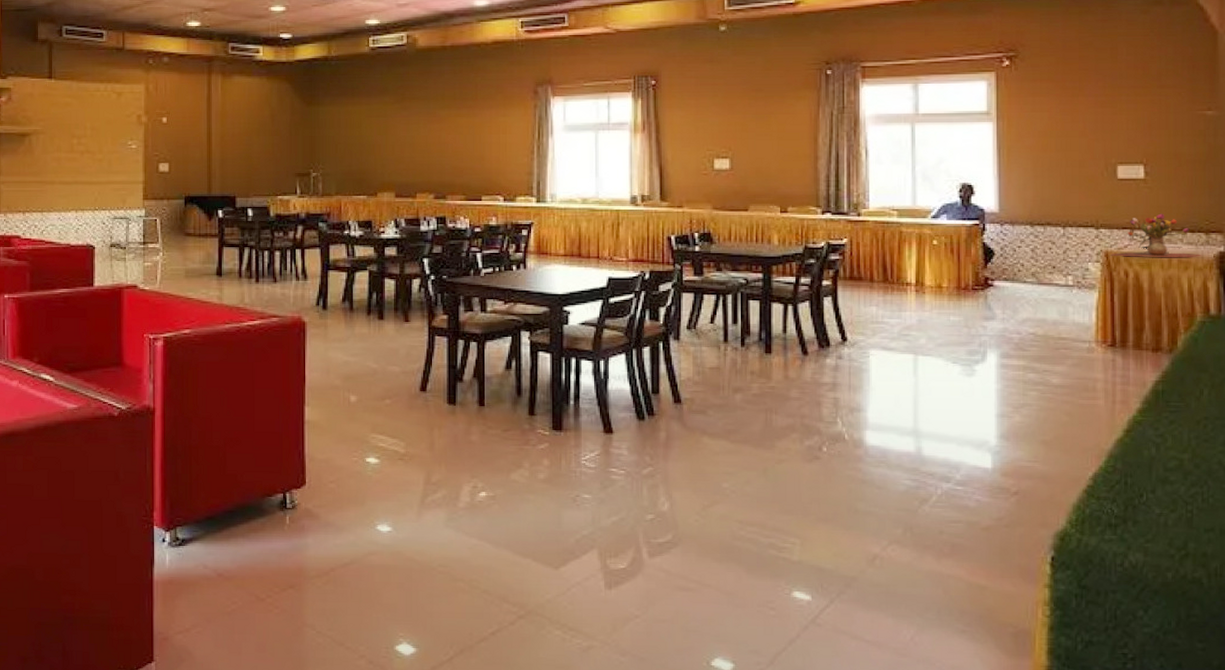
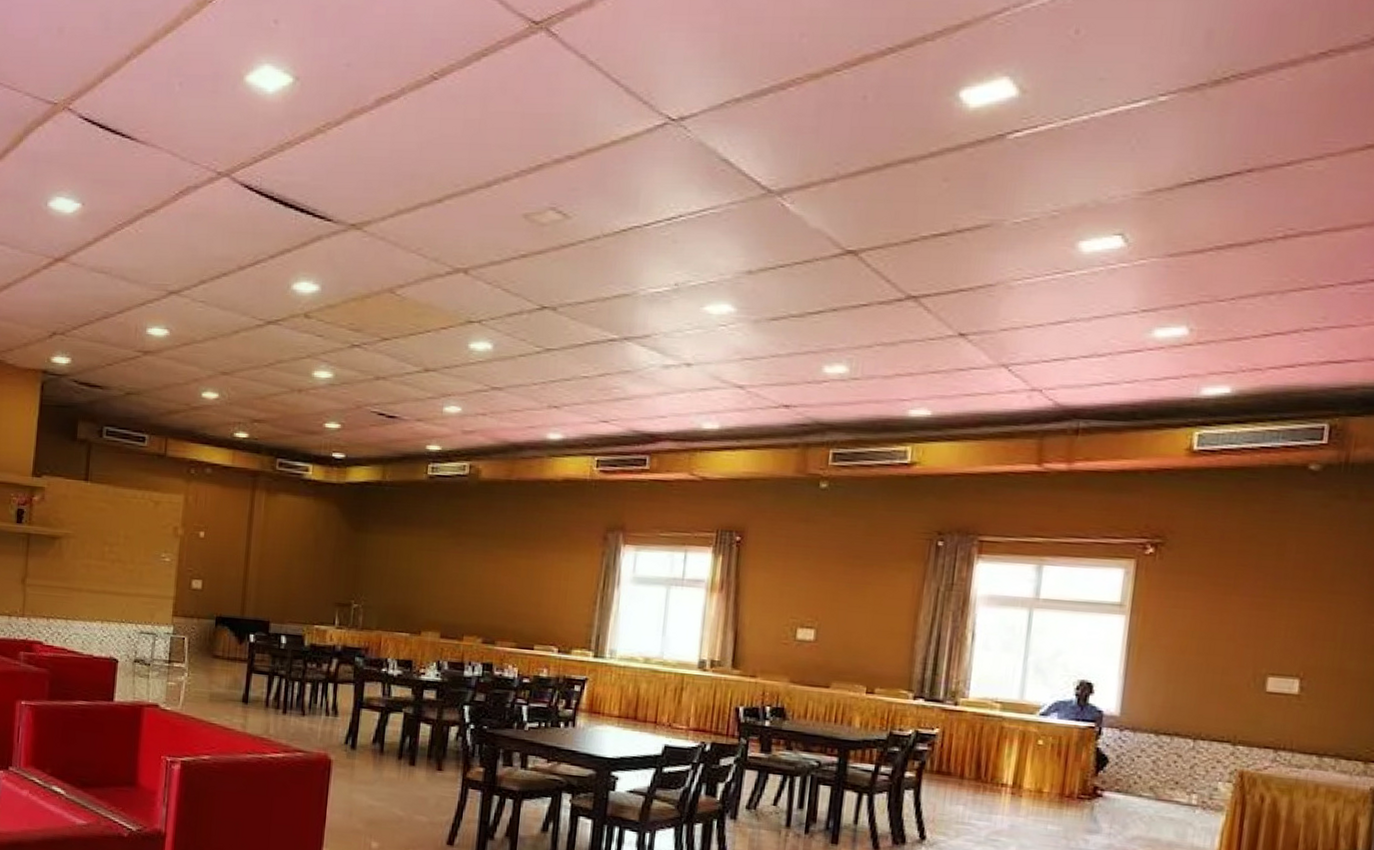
flower arrangement: present [1110,213,1201,258] -> none [1246,735,1355,788]

